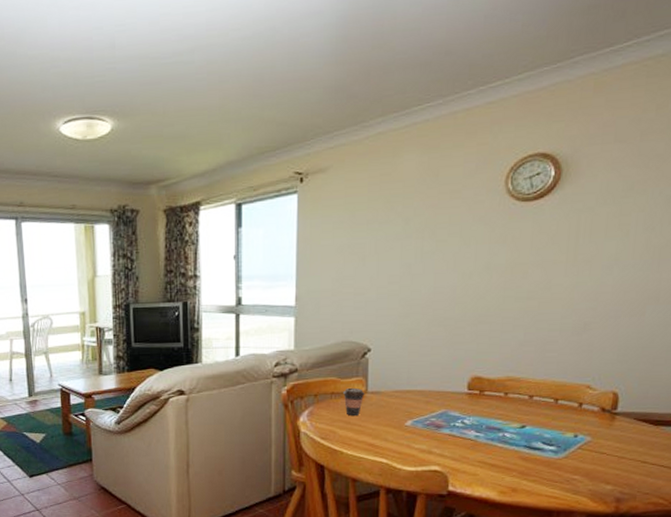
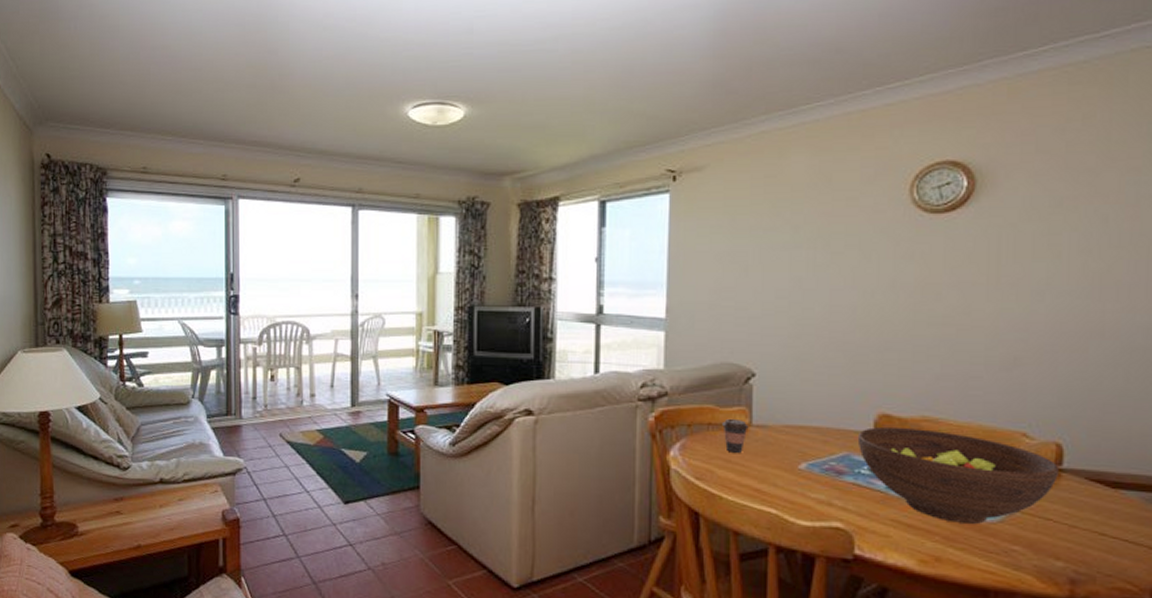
fruit bowl: none [453,387,614,461] -> present [857,427,1059,524]

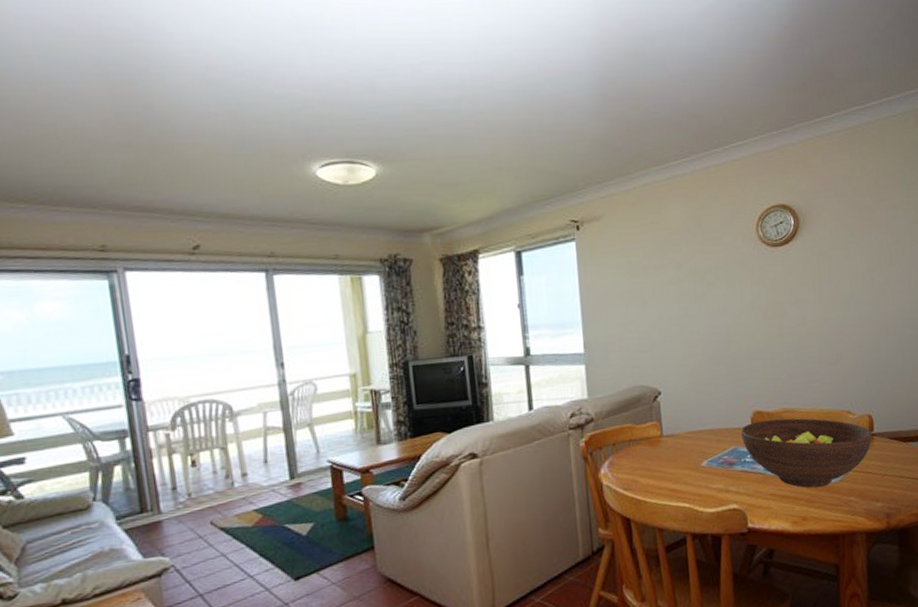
coffee cup: present [722,418,749,454] -> none [640,432,661,463]

